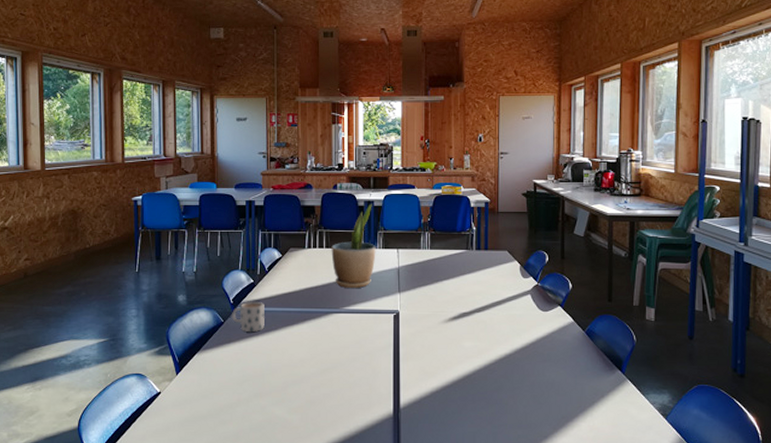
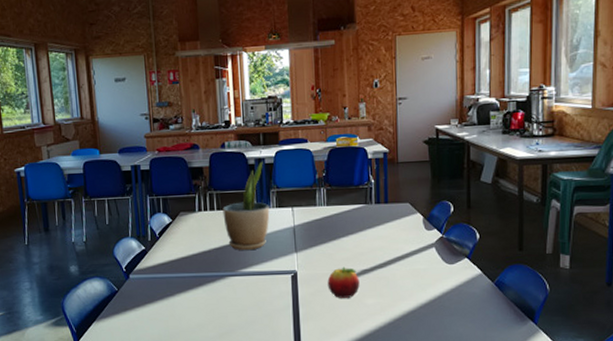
mug: present [232,301,264,331] -> none [125,268,159,299]
fruit: none [428,309,459,340] -> present [327,267,360,298]

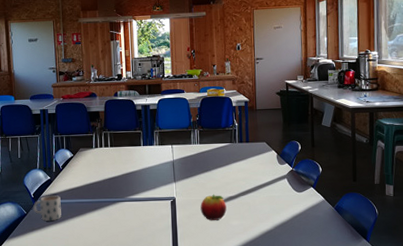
mug: none [125,268,159,299] -> present [33,195,61,221]
potted plant: present [222,161,270,250] -> none [115,107,154,180]

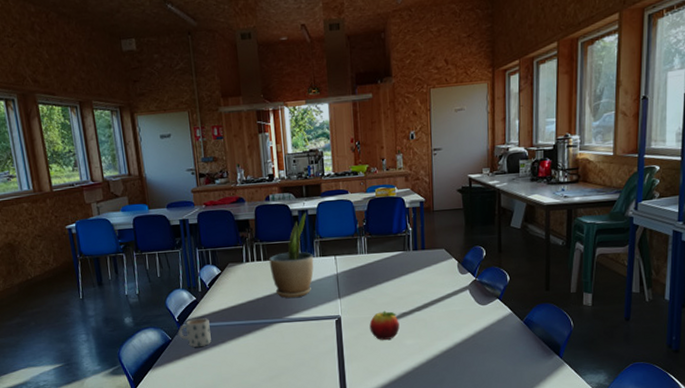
potted plant: none [115,107,154,180] -> present [269,212,314,298]

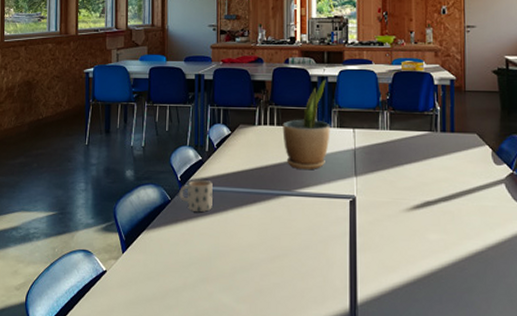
fruit: present [369,310,400,340] -> none [387,196,422,231]

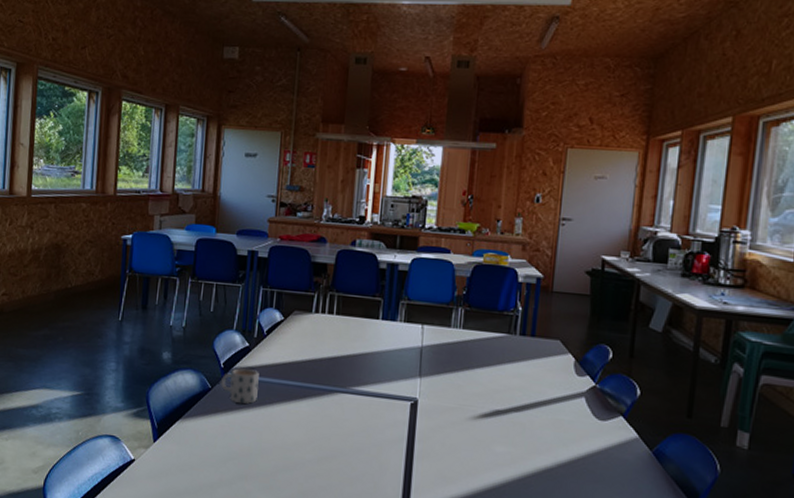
potted plant: present [282,79,330,169] -> none [342,267,397,366]

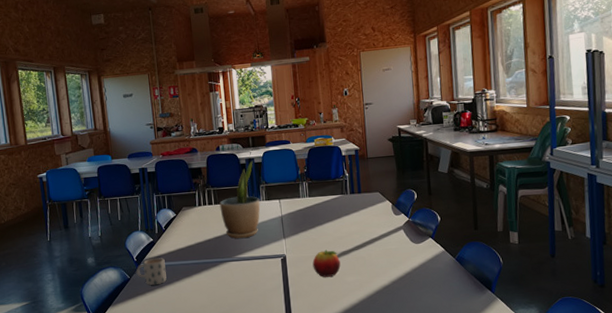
potted plant: none [342,267,397,366] -> present [219,161,260,239]
fruit: none [451,402,490,441] -> present [312,249,341,277]

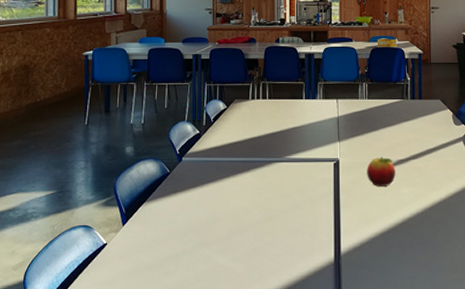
mug: present [136,257,167,285] -> none [178,151,210,181]
potted plant: present [219,161,260,239] -> none [274,56,317,137]

